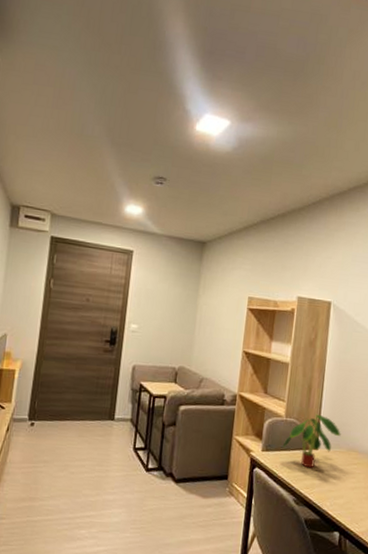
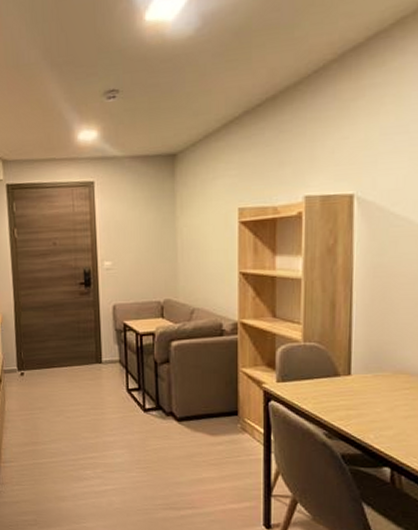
plant: present [282,414,341,468] -> none [303,334,383,397]

